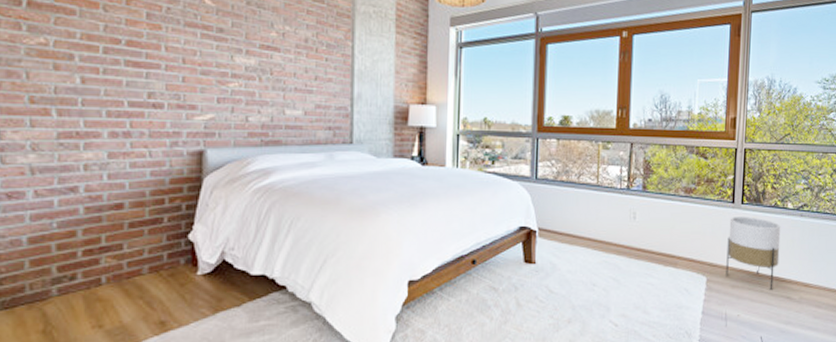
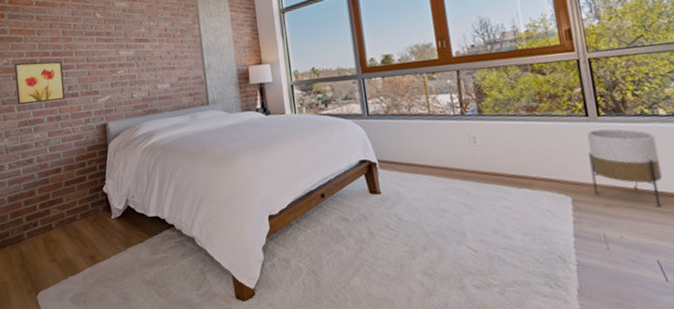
wall art: none [58,46,142,109] -> present [14,61,65,106]

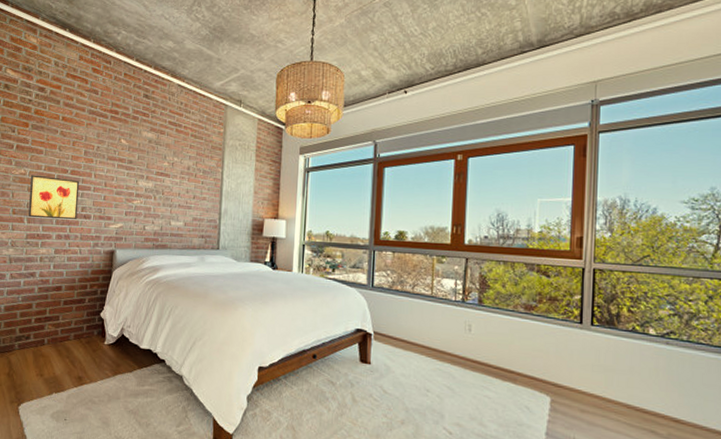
planter: present [586,128,663,207] -> none [573,338,641,420]

